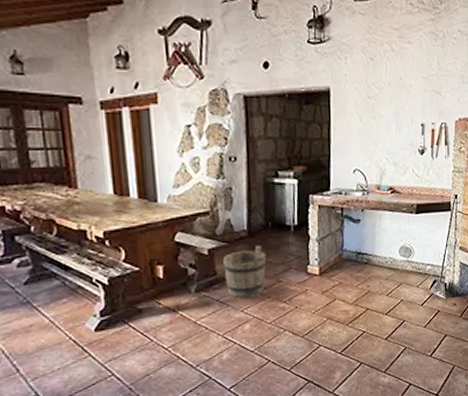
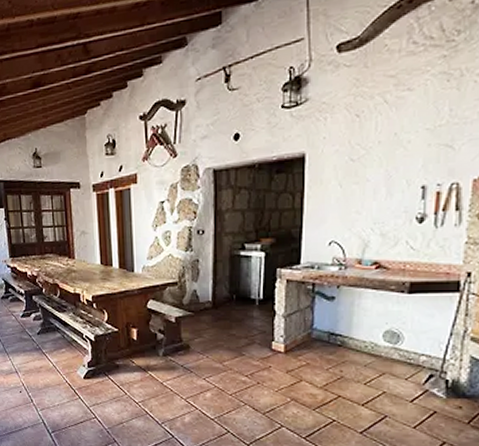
bucket: present [223,245,267,299] -> none [189,317,230,367]

